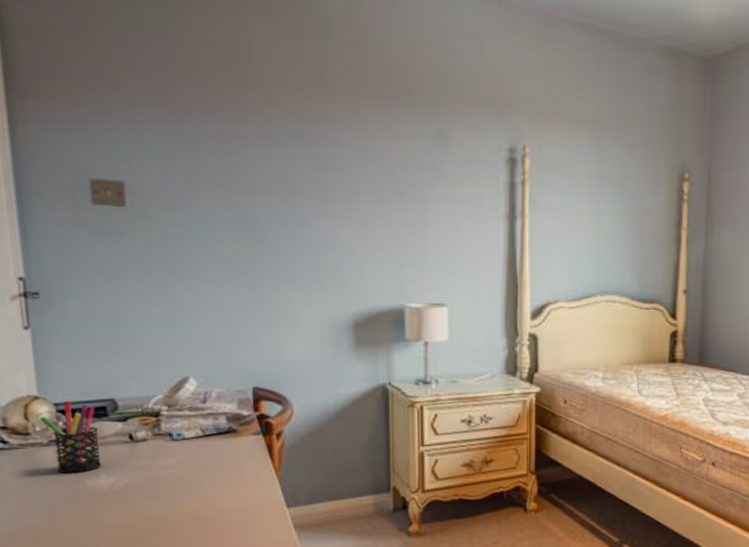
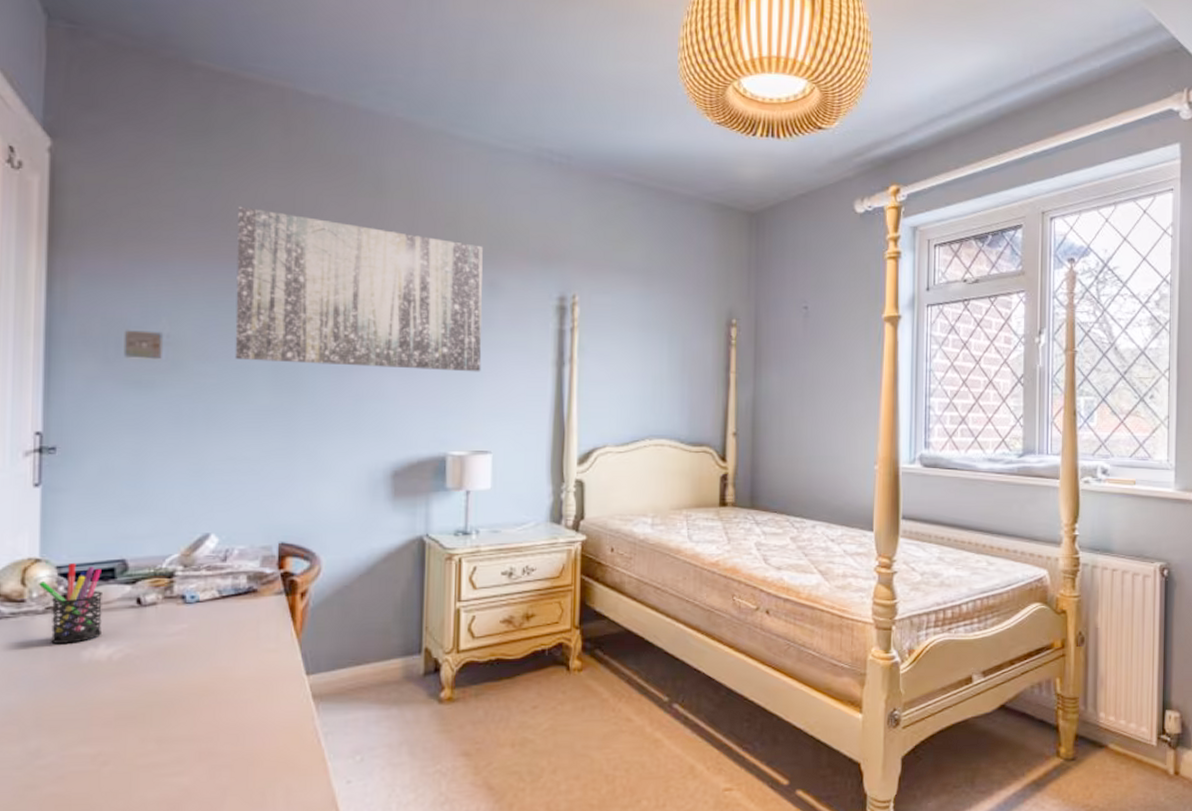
wall art: none [185,49,434,225] -> present [235,206,483,372]

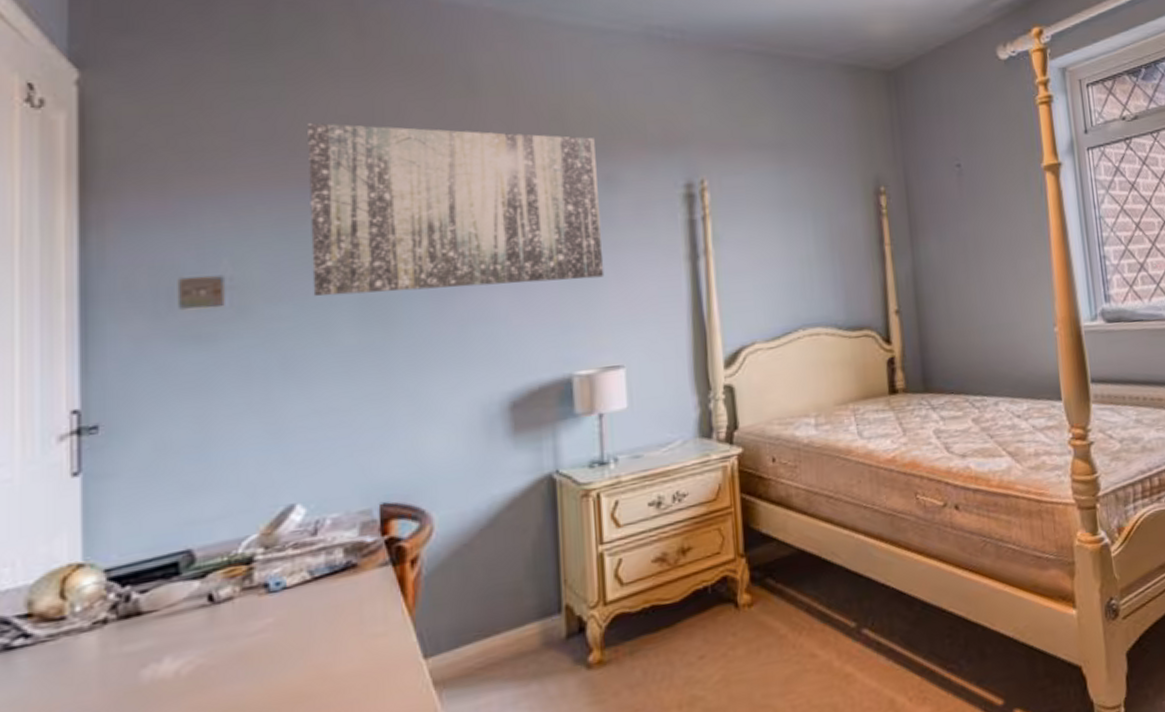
pen holder: present [39,562,103,644] -> none [83,562,167,666]

